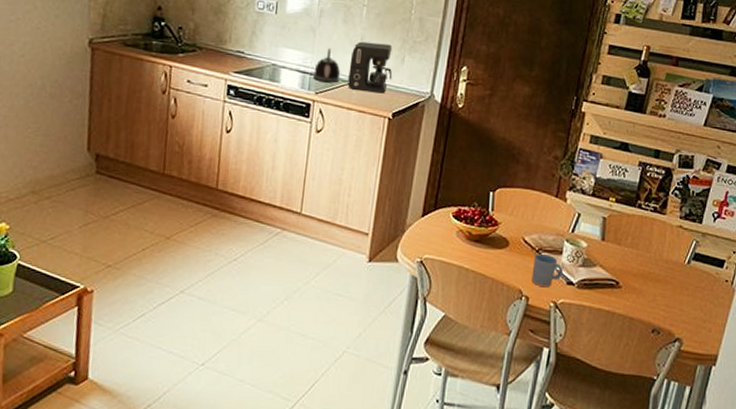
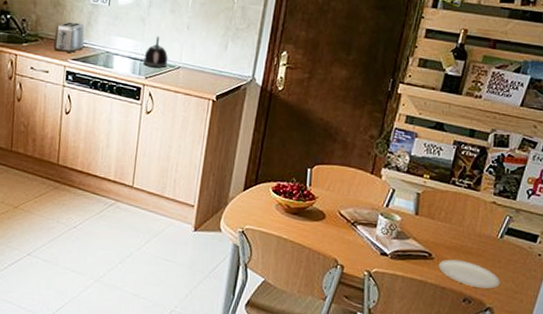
toaster: none [214,31,249,66] -> present [54,22,85,54]
coffee maker: present [347,41,393,94] -> none [175,29,216,78]
mug: present [531,253,564,288] -> none [347,225,378,258]
plate: none [626,287,688,319] -> present [438,259,500,290]

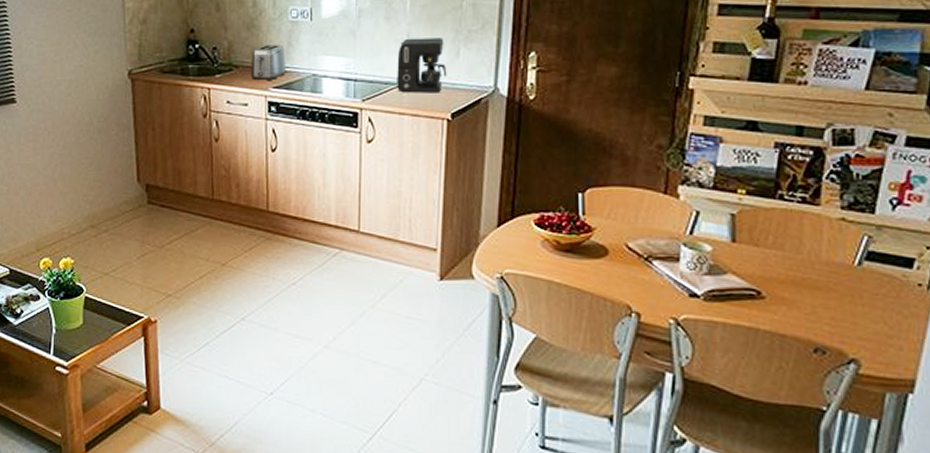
kettle: present [143,36,168,69] -> none [358,50,388,88]
coffee maker: none [175,29,216,78] -> present [397,38,447,93]
plate: present [438,259,500,290] -> none [772,297,865,335]

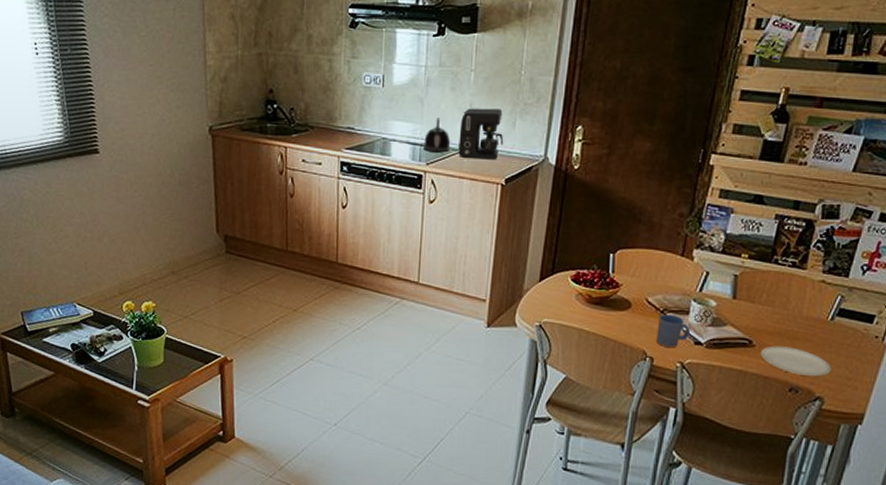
toaster: present [251,45,286,81] -> none [326,108,358,143]
kettle: none [358,50,388,88] -> present [423,118,451,153]
mug: none [642,261,684,302] -> present [656,313,691,348]
plate: none [772,297,865,335] -> present [760,346,831,377]

